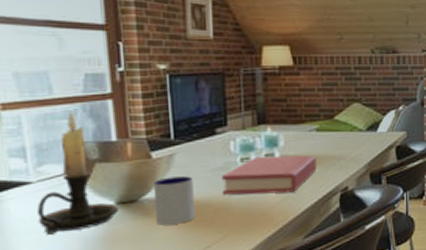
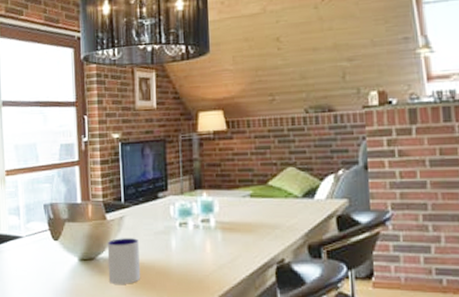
candle holder: present [37,112,118,235] -> none [25,177,80,284]
hardback book: present [221,155,316,195] -> none [162,221,251,261]

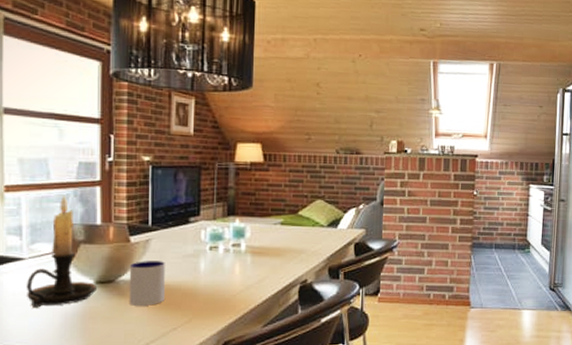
candle holder: none [25,177,80,284] -> present [27,196,97,308]

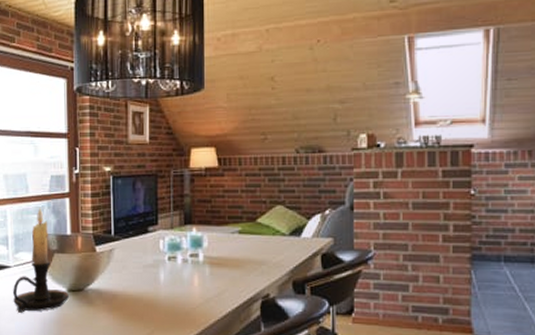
mug: present [128,261,165,306] -> none [96,270,128,315]

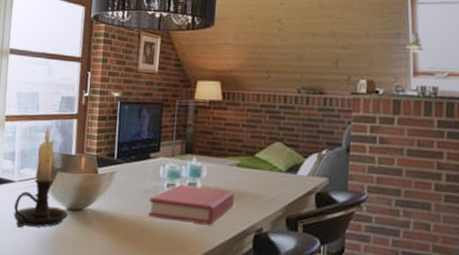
hardback book: none [151,256,238,295] -> present [149,184,234,225]

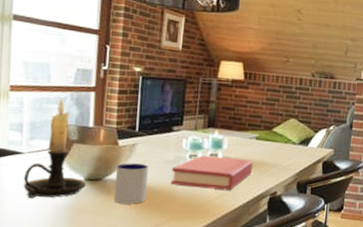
mug: none [93,192,126,237] -> present [113,163,148,204]

